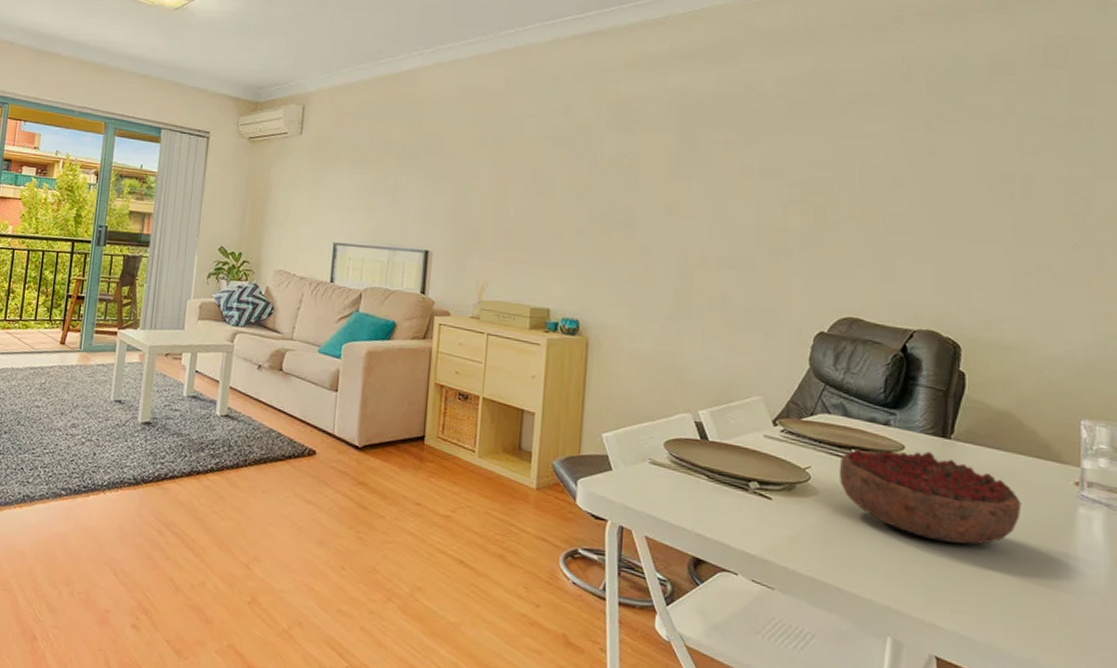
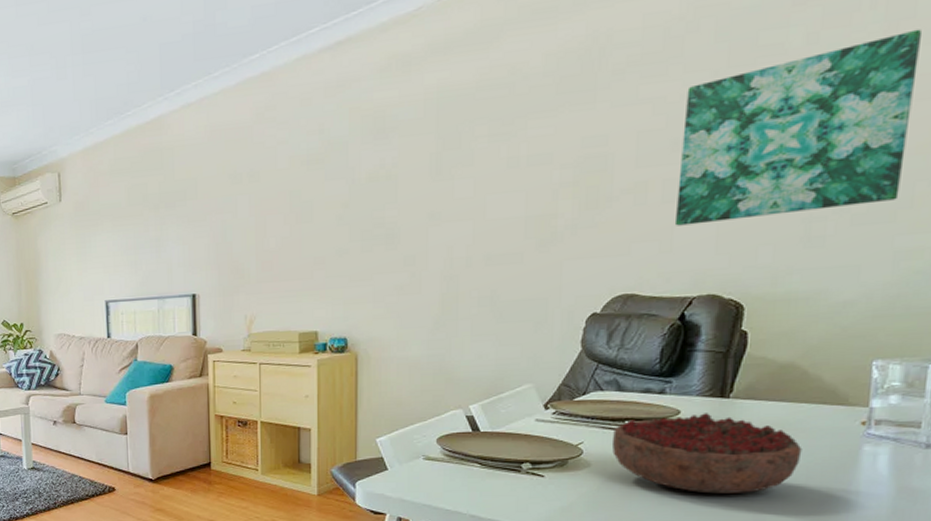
wall art: none [895,116,1101,266] -> present [674,29,923,226]

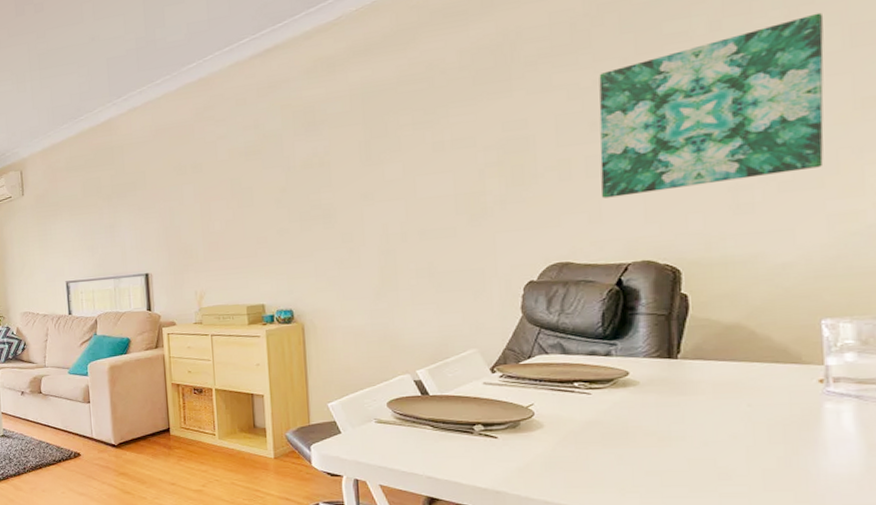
decorative bowl: present [611,413,802,494] -> none [562,373,761,453]

